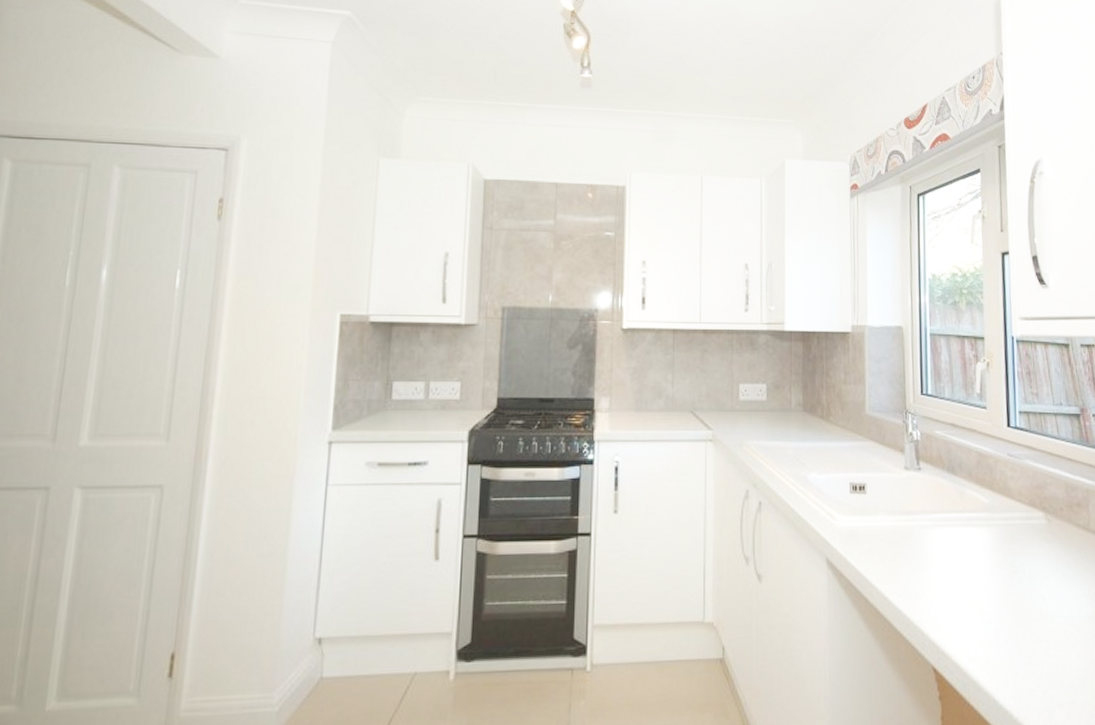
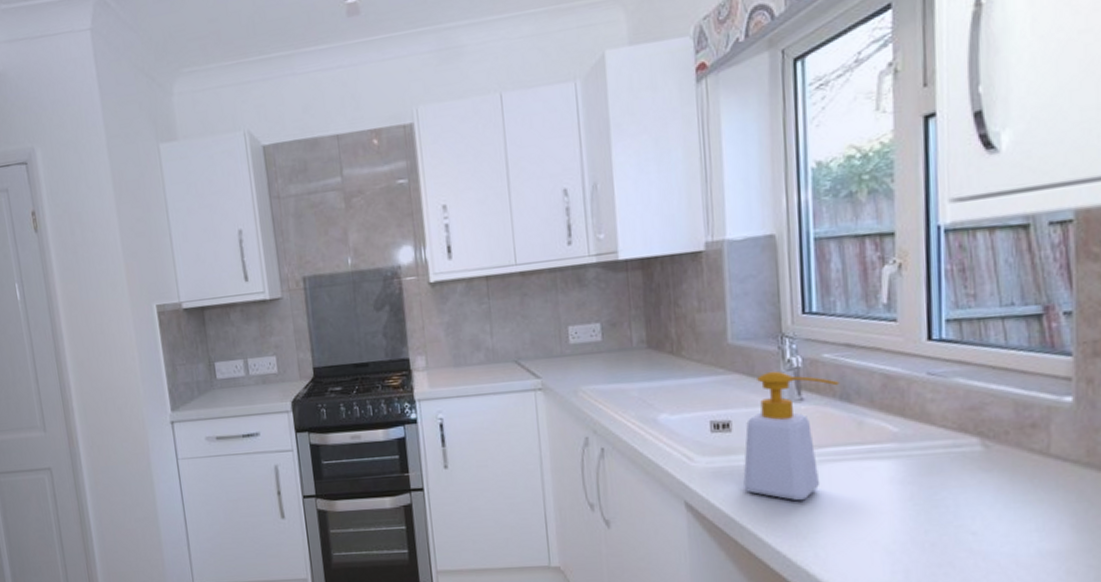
soap bottle: none [874,441,947,561] -> present [743,371,839,500]

